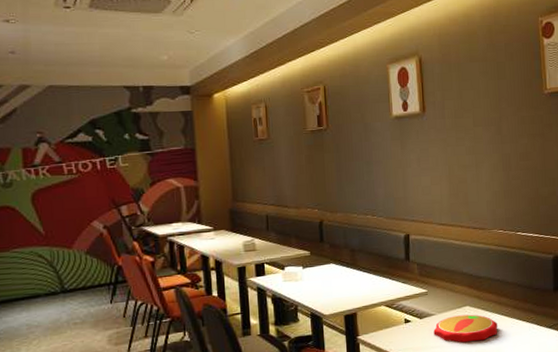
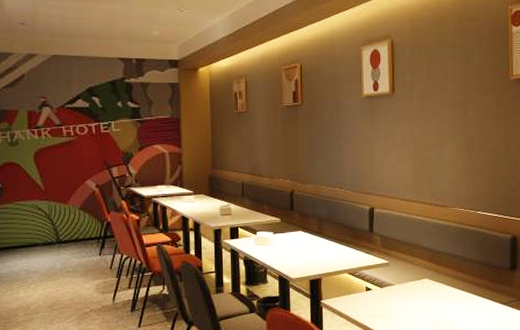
plate: present [433,314,498,343] -> none [392,286,454,313]

